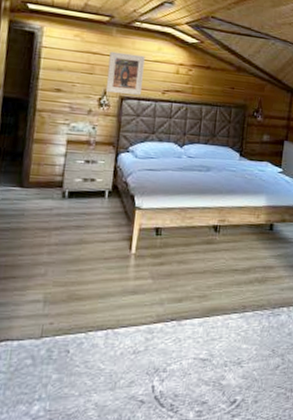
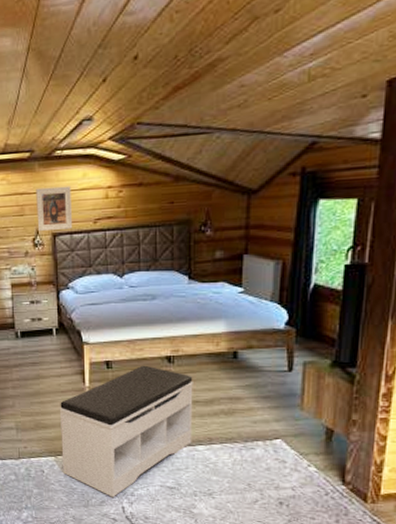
bench: none [92,233,235,376] -> present [59,365,193,497]

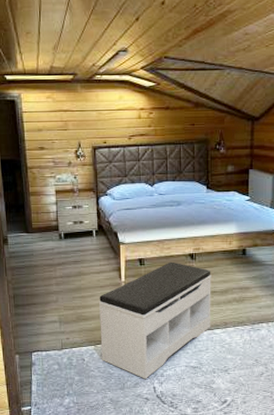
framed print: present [36,185,73,232] -> none [78,106,111,145]

